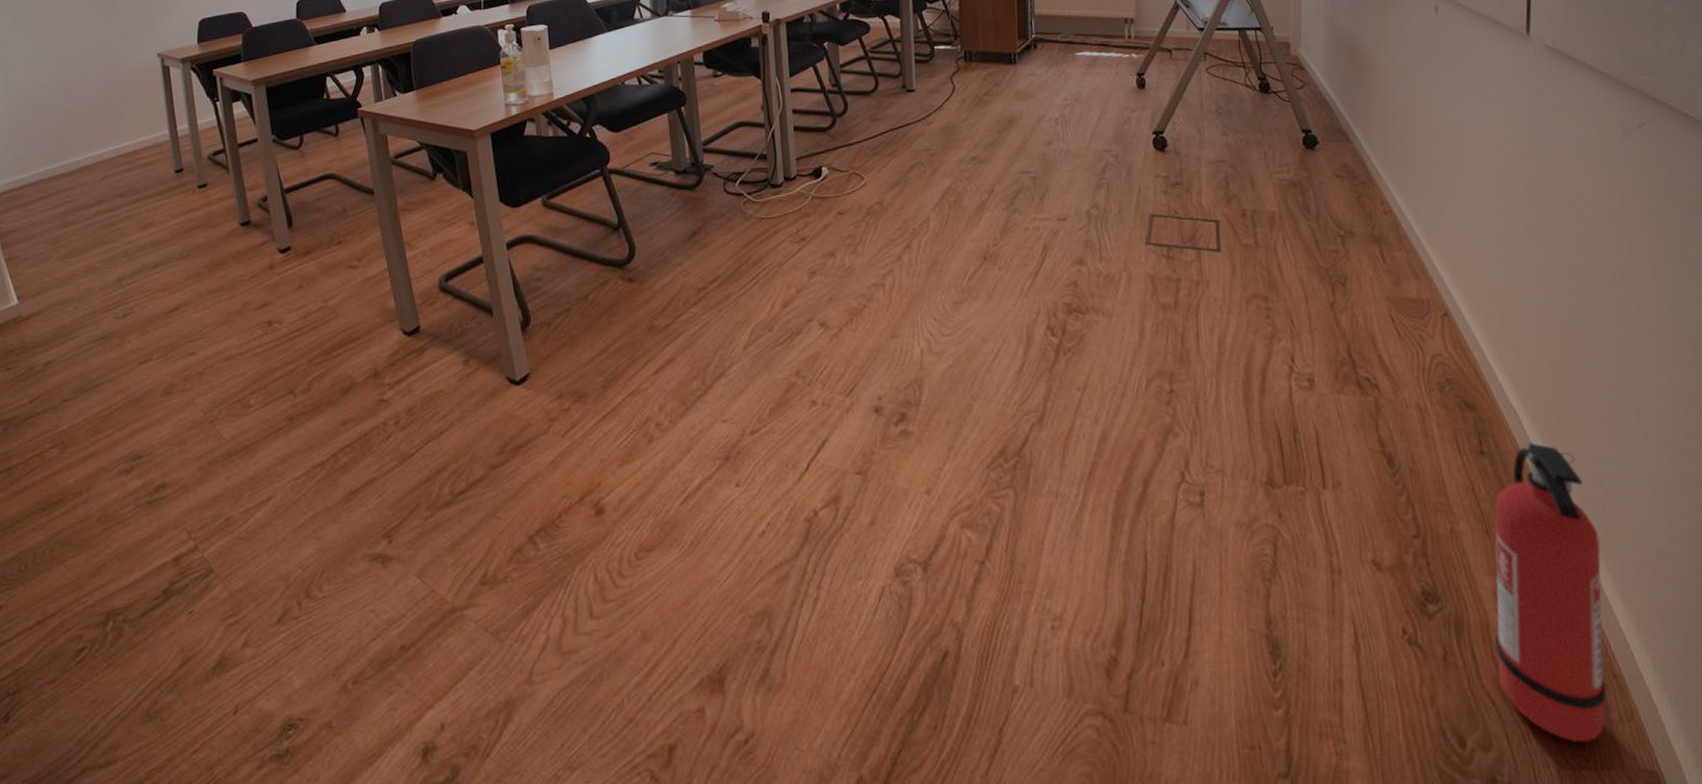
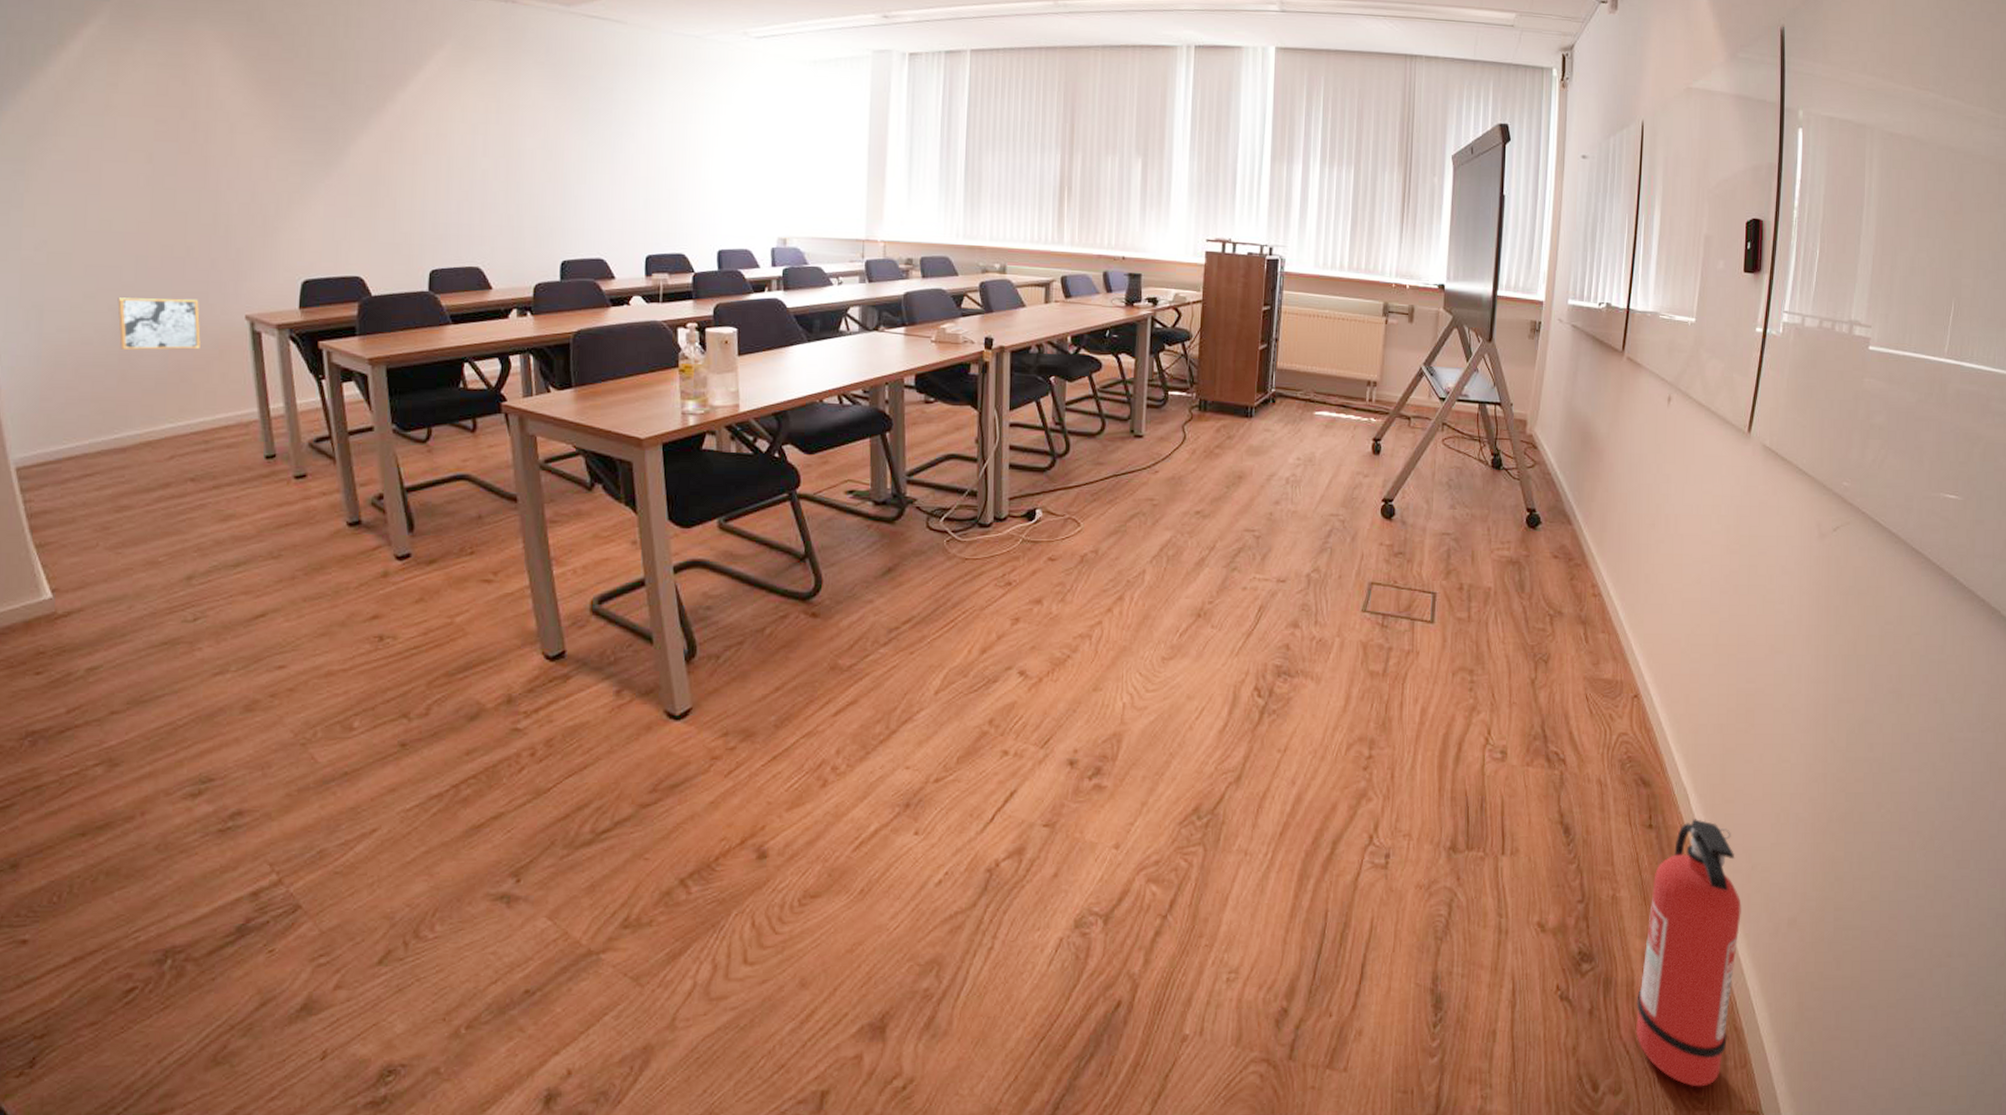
wall art: none [63,43,124,90] -> present [117,297,201,350]

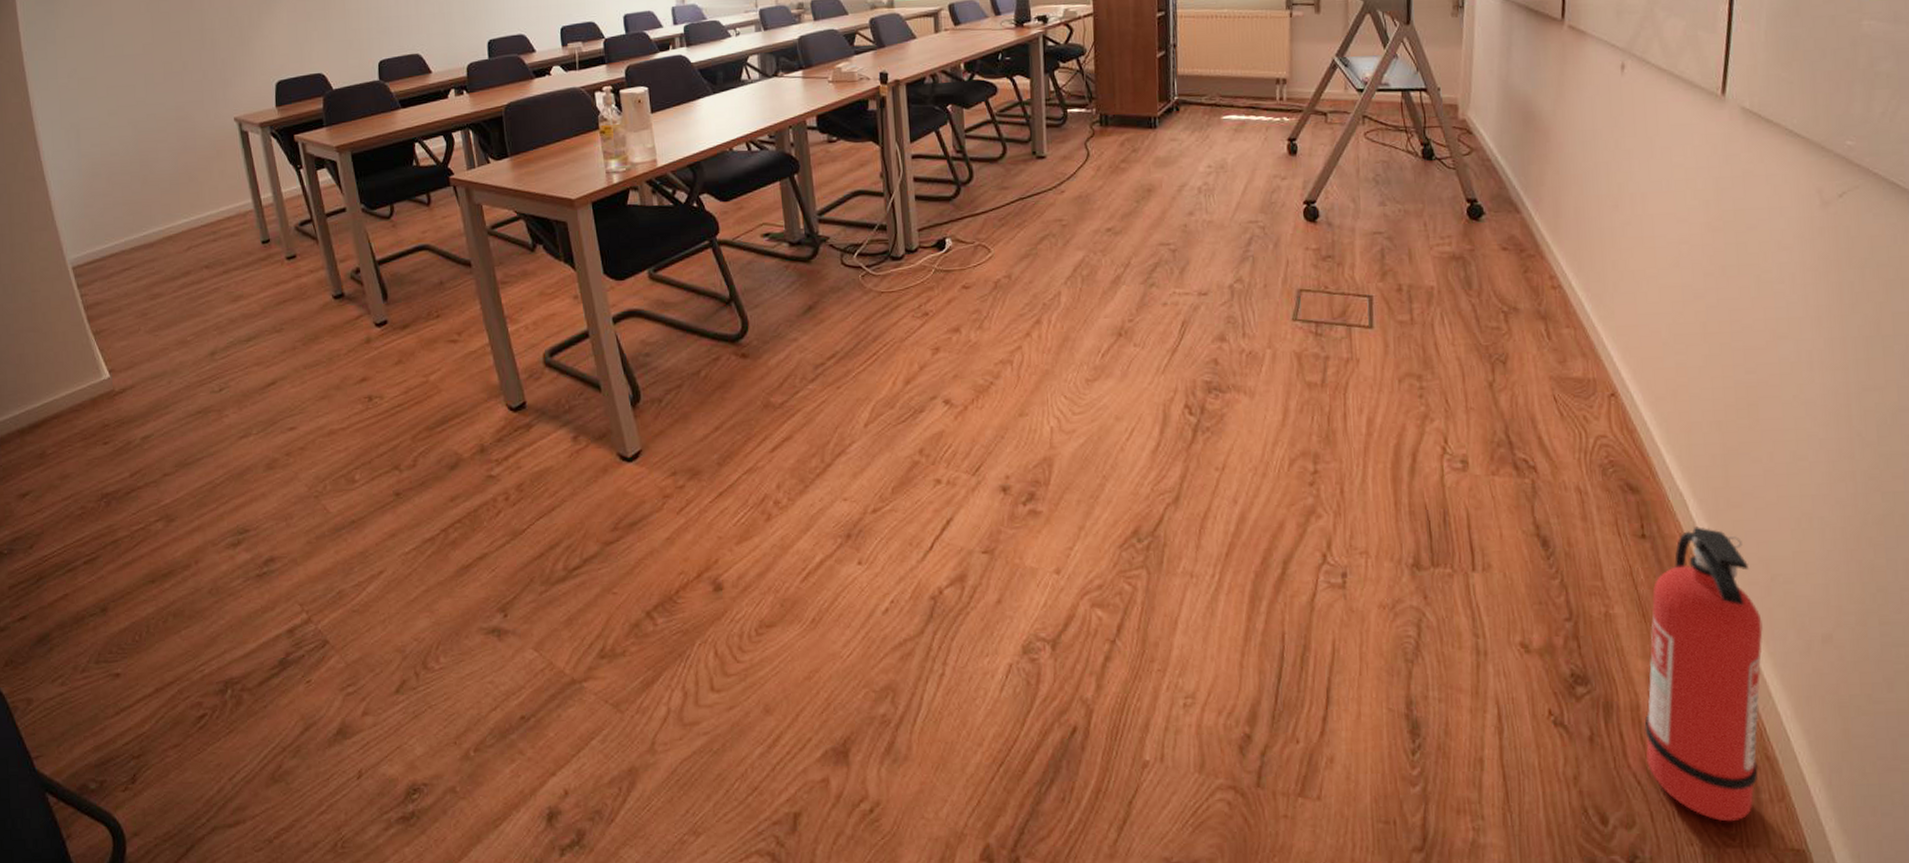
wall art: present [117,297,201,350] -> none [134,107,202,157]

